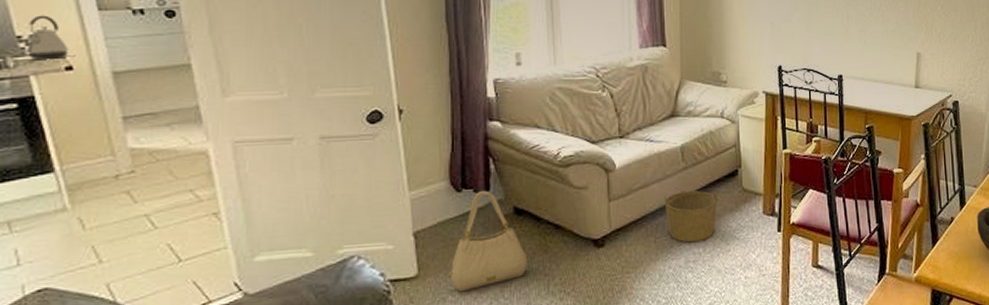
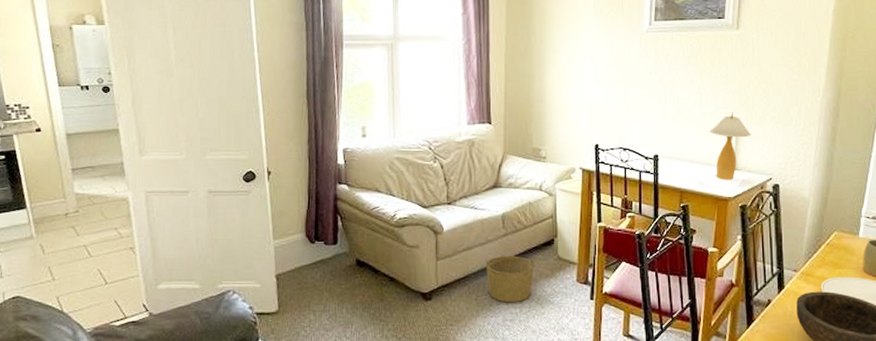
kettle: present [26,15,69,61] -> none [11,89,39,124]
handbag: present [449,190,528,292] -> none [303,243,367,329]
table lamp: none [892,29,933,99] -> present [709,112,752,181]

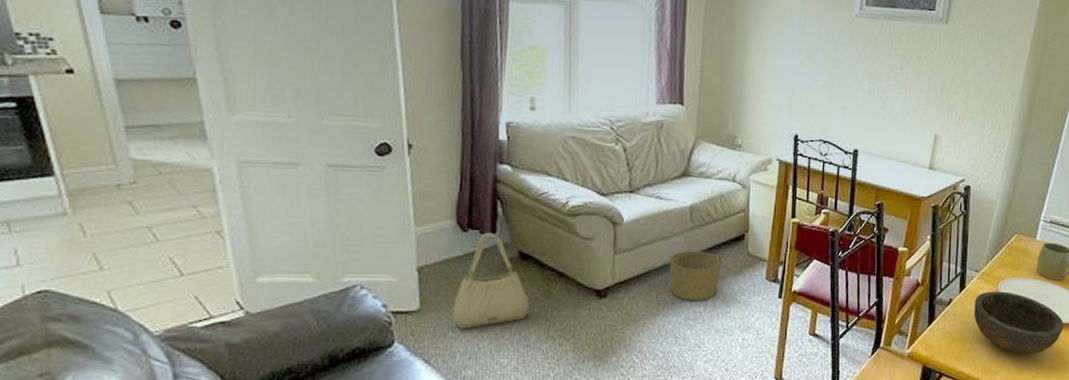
handbag: none [303,243,367,329] -> present [451,232,531,329]
table lamp: present [709,112,752,181] -> none [910,109,951,180]

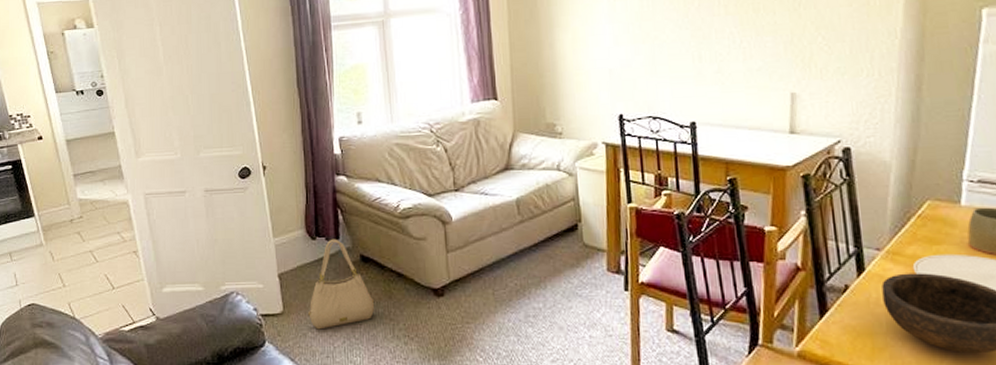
basket: present [669,250,723,301] -> none [501,244,558,297]

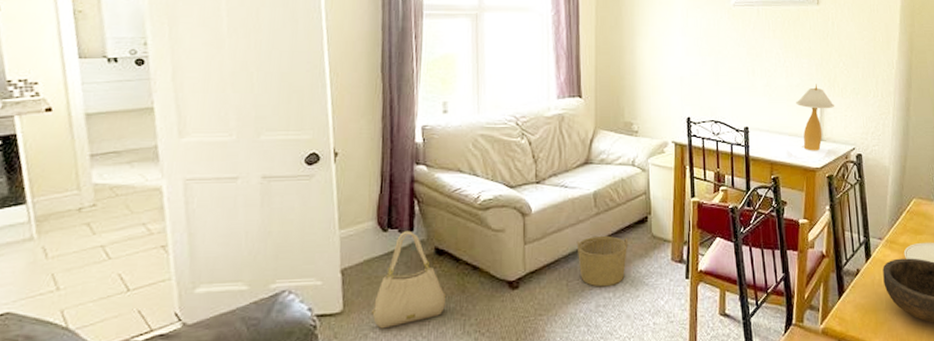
basket: none [501,244,558,297] -> present [576,235,629,287]
table lamp: none [757,65,812,147] -> present [796,84,835,151]

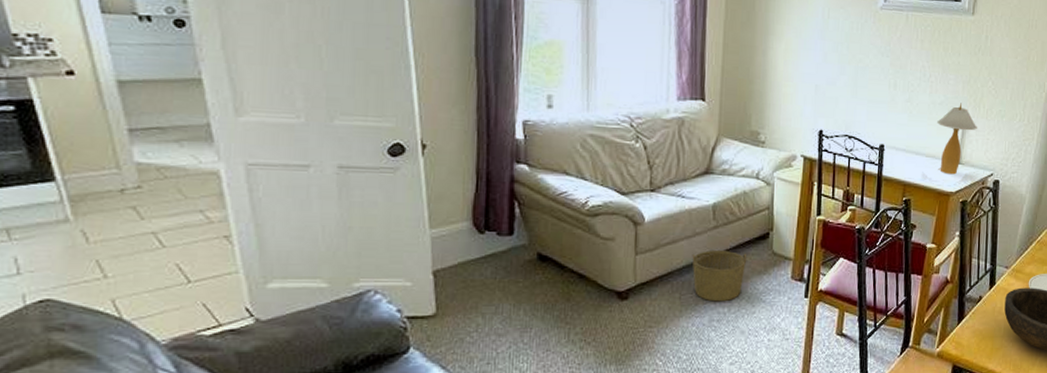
handbag: present [372,230,447,329] -> none [468,234,550,334]

